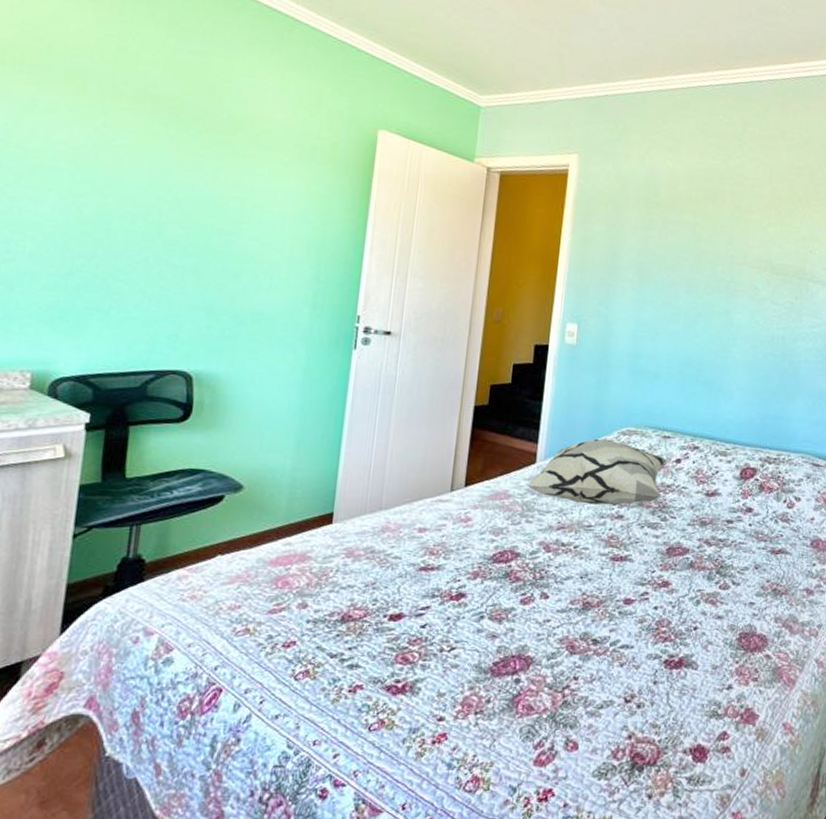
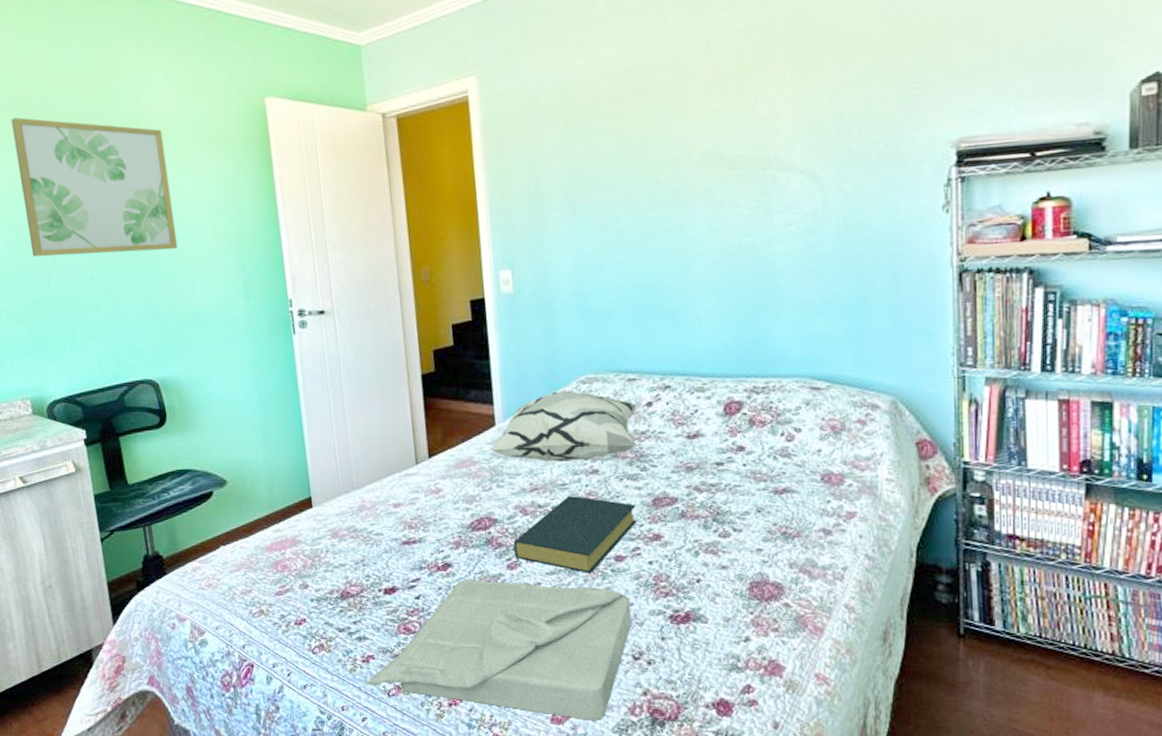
wall art: none [82,89,265,248] -> present [11,117,178,257]
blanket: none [347,610,631,764] -> present [366,578,632,721]
hardback book: none [530,537,651,614] -> present [513,496,637,574]

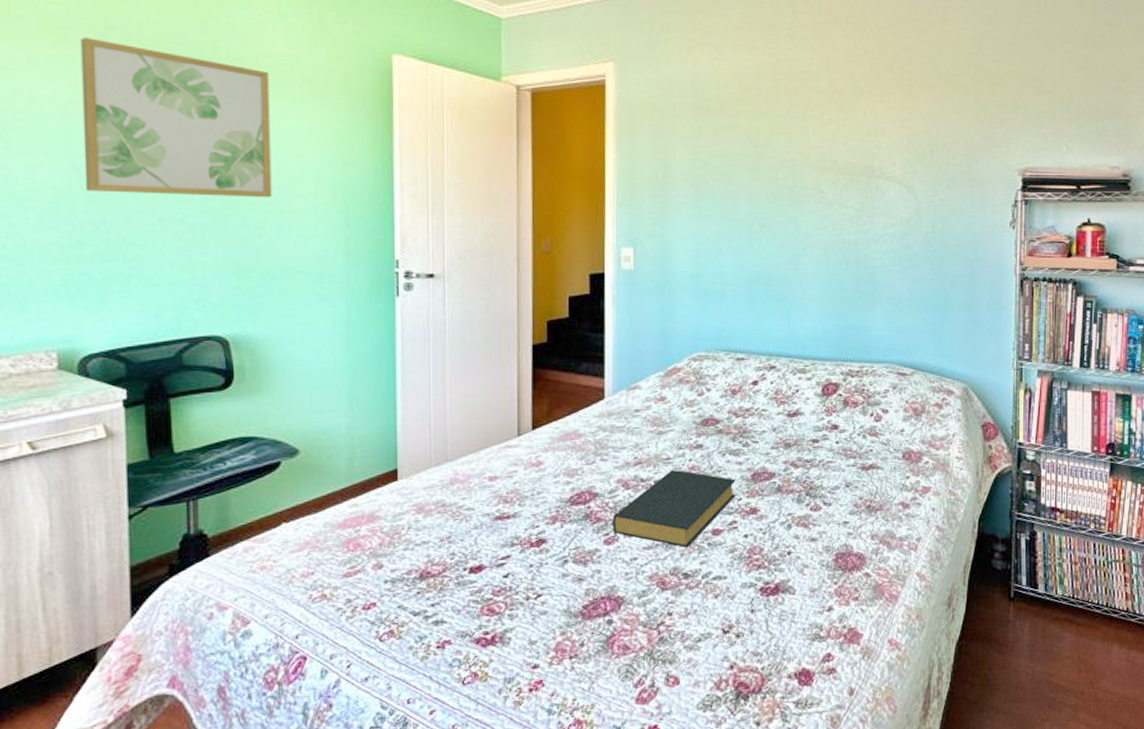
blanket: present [366,578,632,721] -> none [439,554,724,698]
decorative pillow: present [490,390,637,463] -> none [597,367,744,437]

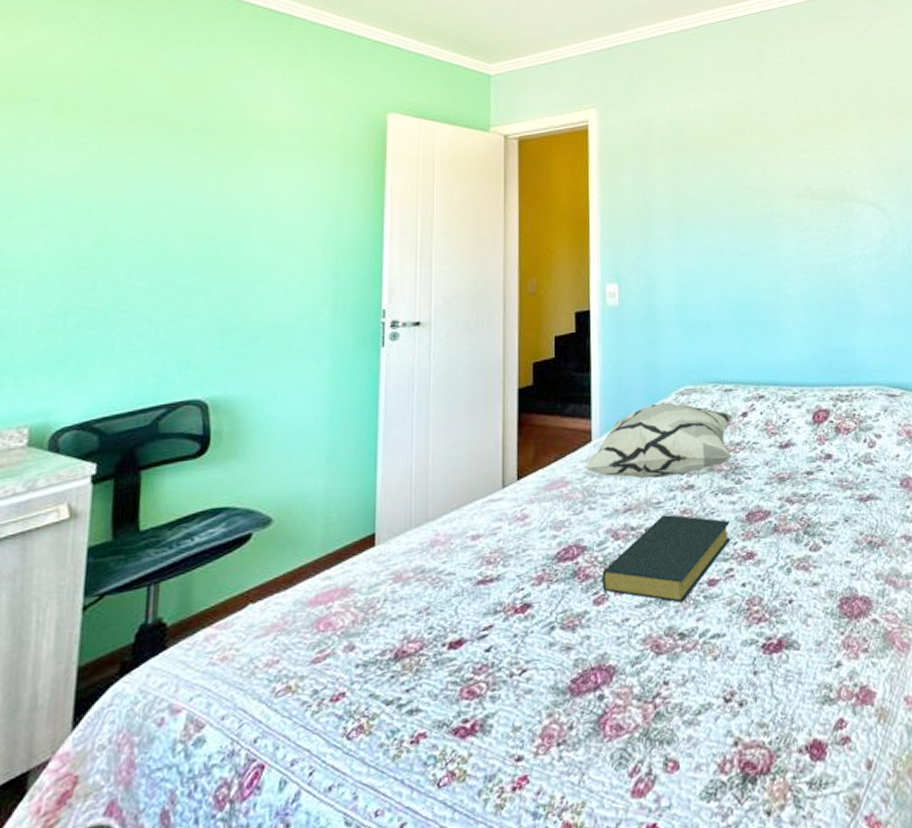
wall art: present [80,38,272,198] -> none [79,114,269,260]
decorative pillow: none [597,367,744,437] -> present [585,402,733,479]

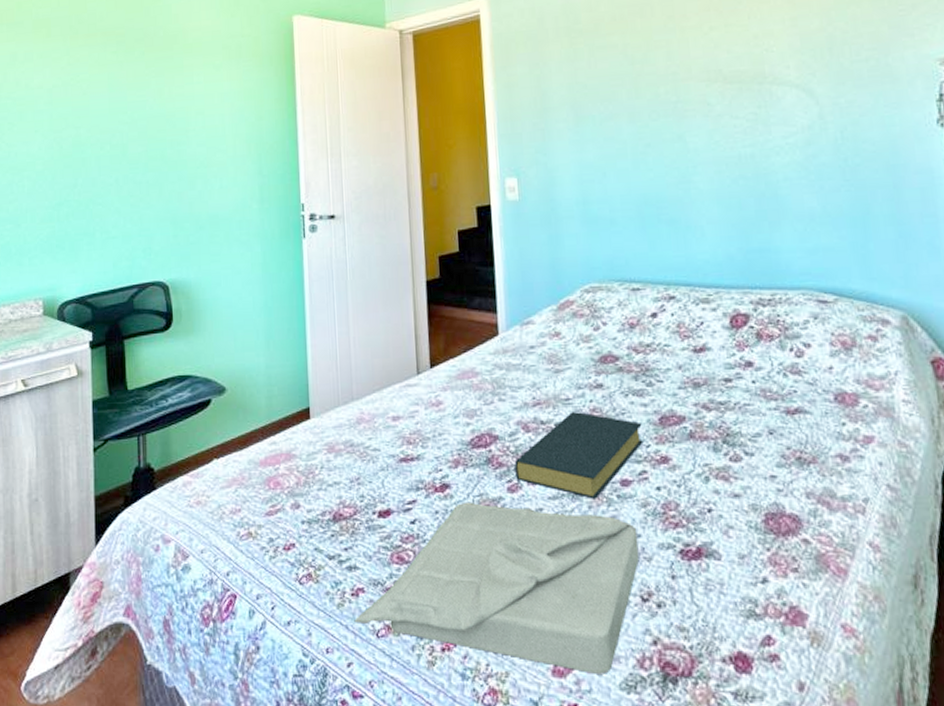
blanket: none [411,618,723,788] -> present [354,502,640,674]
decorative pillow: present [585,402,733,479] -> none [493,299,642,376]

